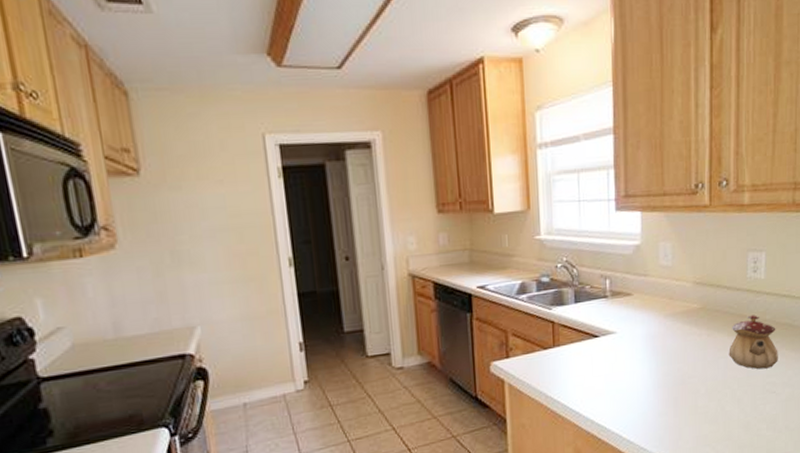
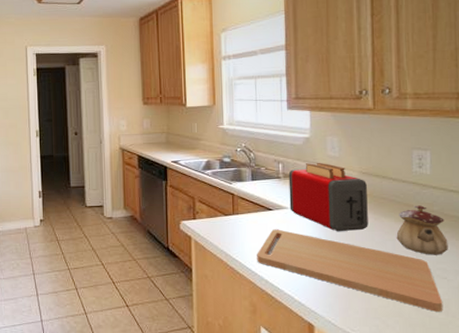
cutting board: none [581,359,771,430] -> present [257,229,443,312]
toaster: none [616,274,701,355] -> present [288,162,368,232]

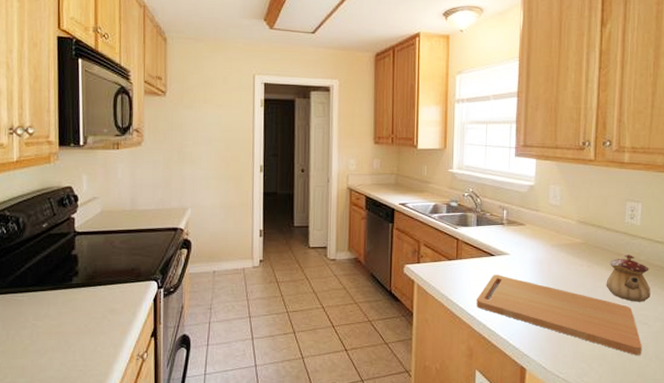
toaster: present [288,162,368,232] -> none [511,210,583,279]

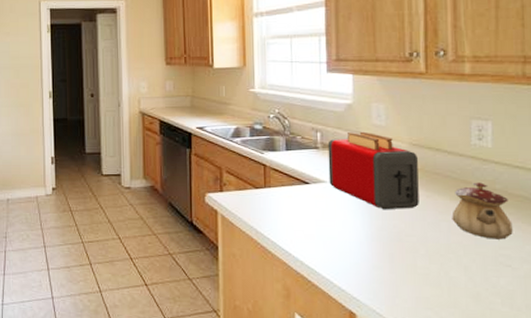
cutting board: present [476,274,642,355] -> none [291,205,507,304]
toaster: none [511,210,583,279] -> present [328,131,419,210]

